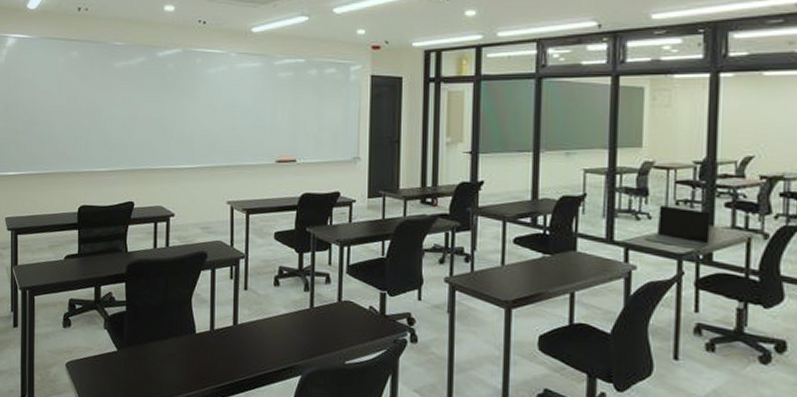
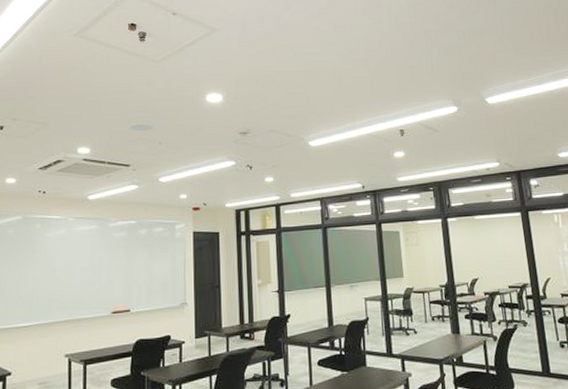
laptop: present [645,205,711,250] -> none [415,321,459,355]

